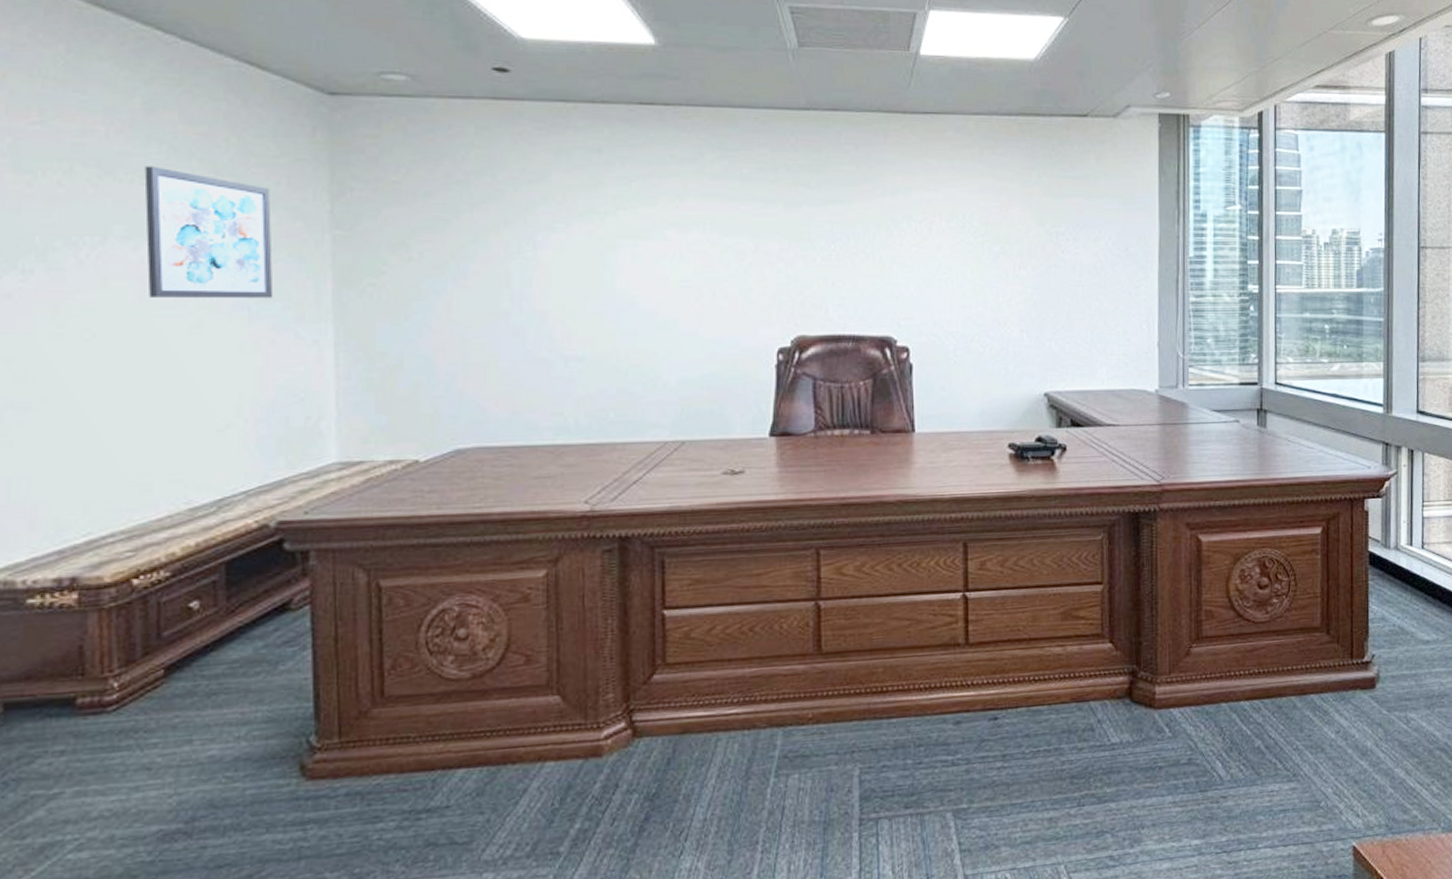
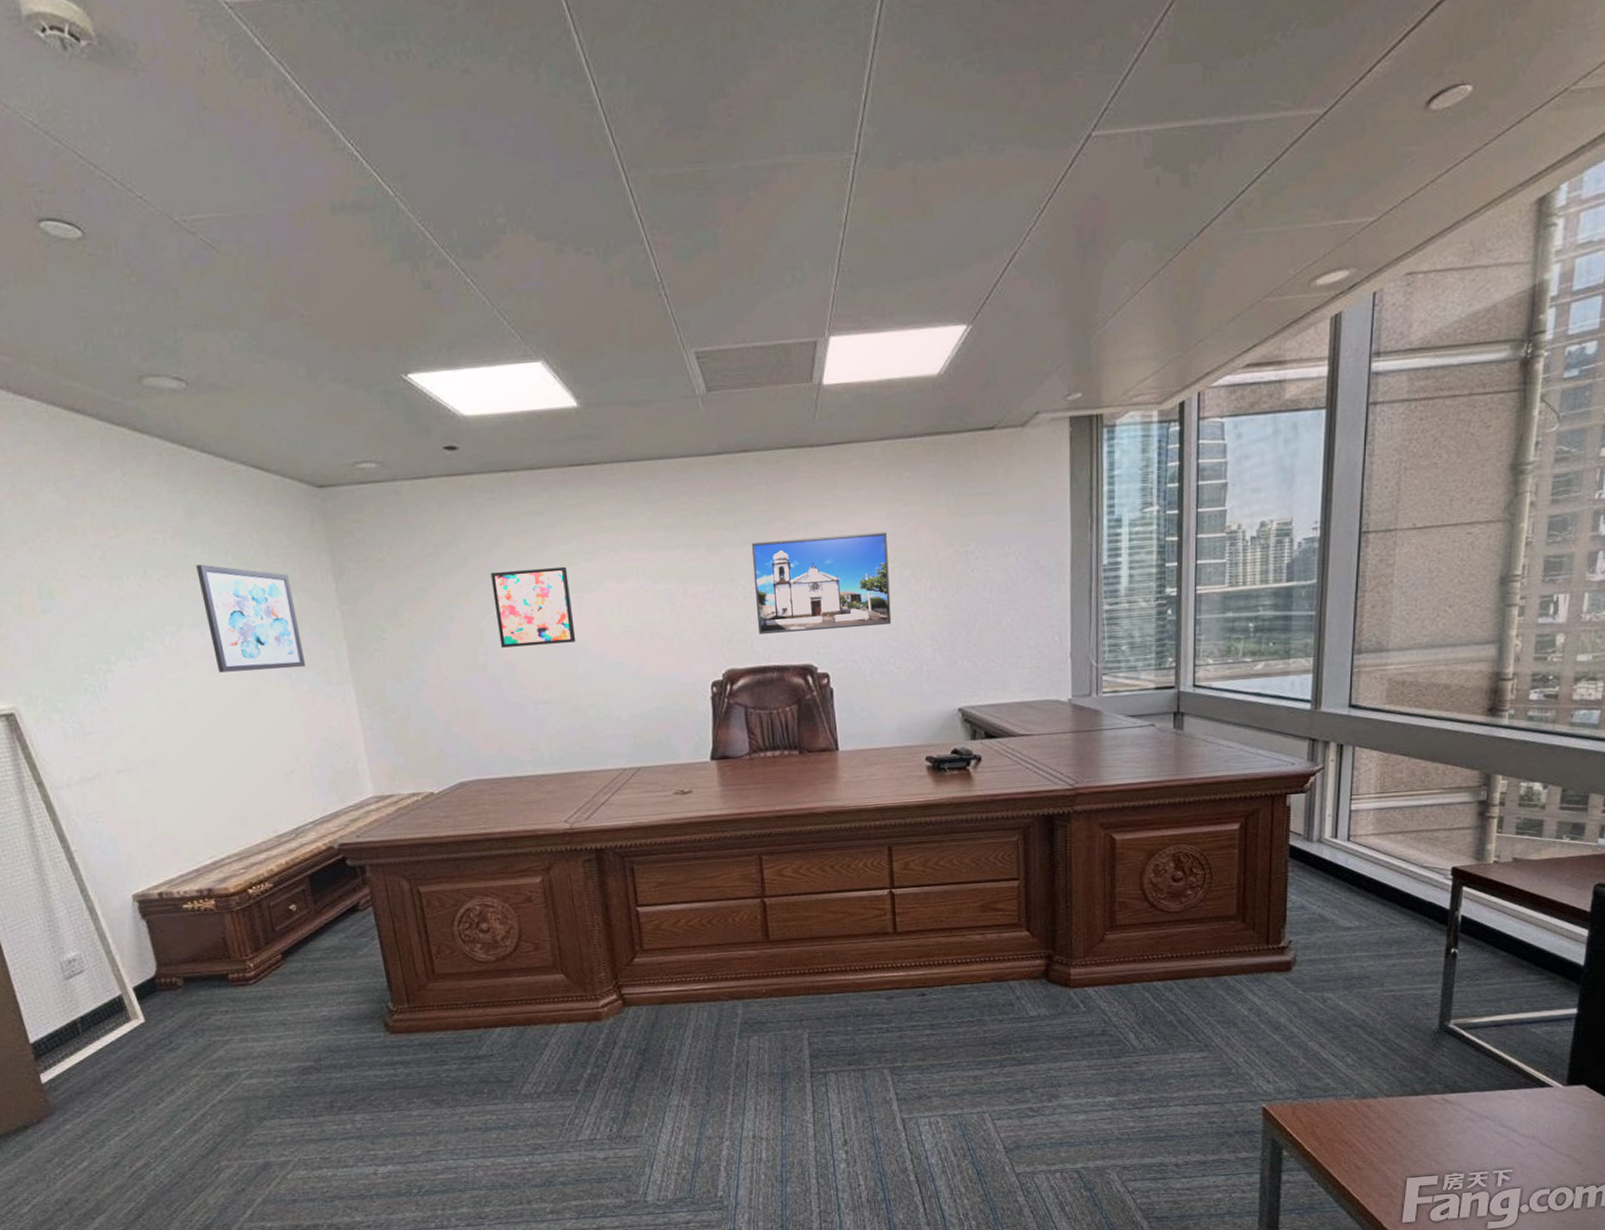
wall art: none [529,207,624,293] -> present [490,566,576,648]
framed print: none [833,203,979,301] -> present [751,531,892,635]

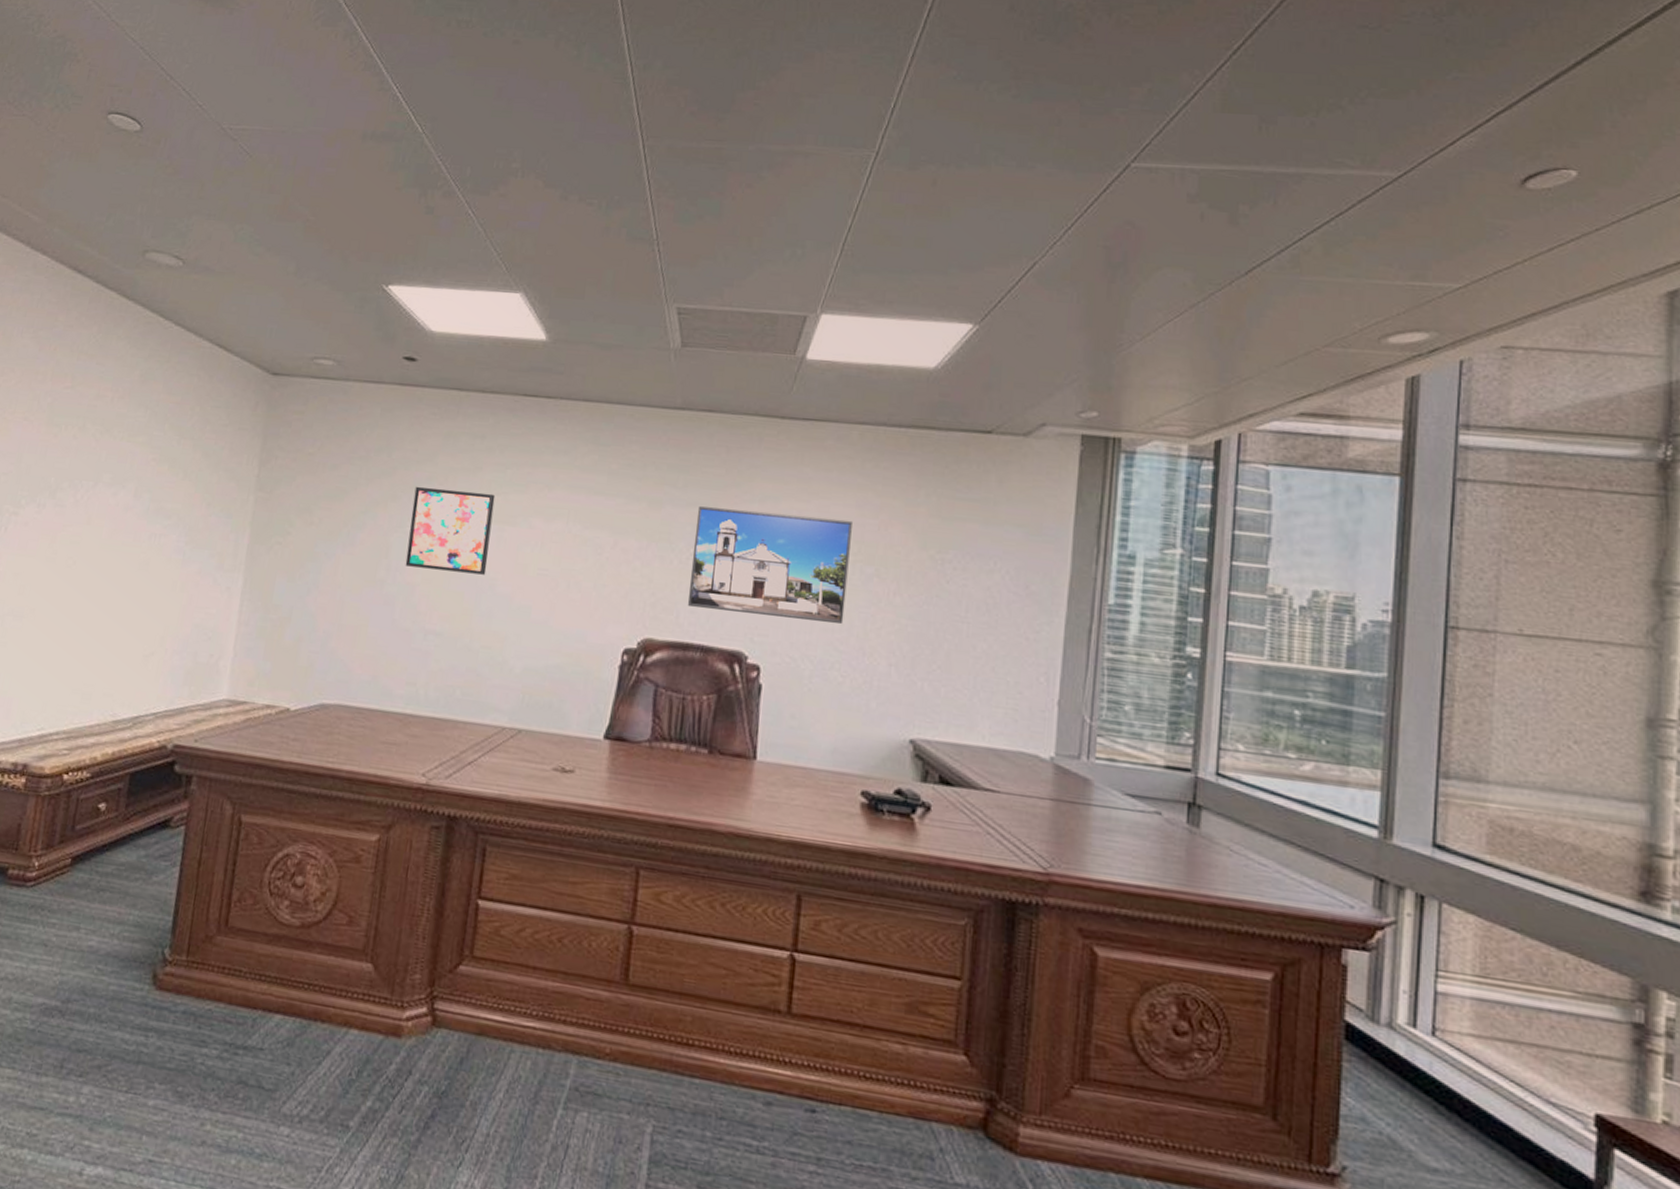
wall art: present [196,564,306,673] -> none [117,427,217,547]

